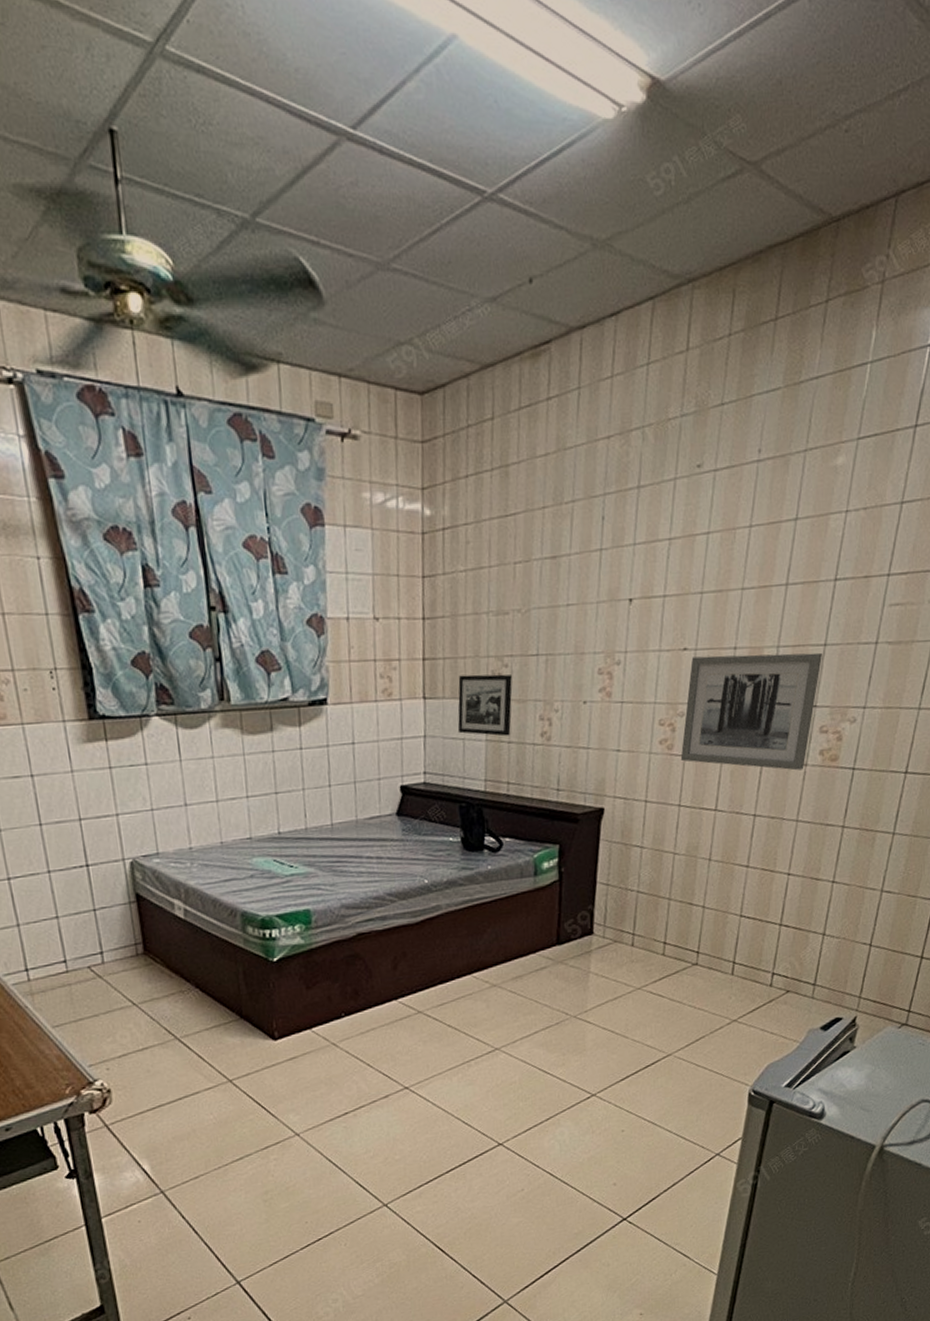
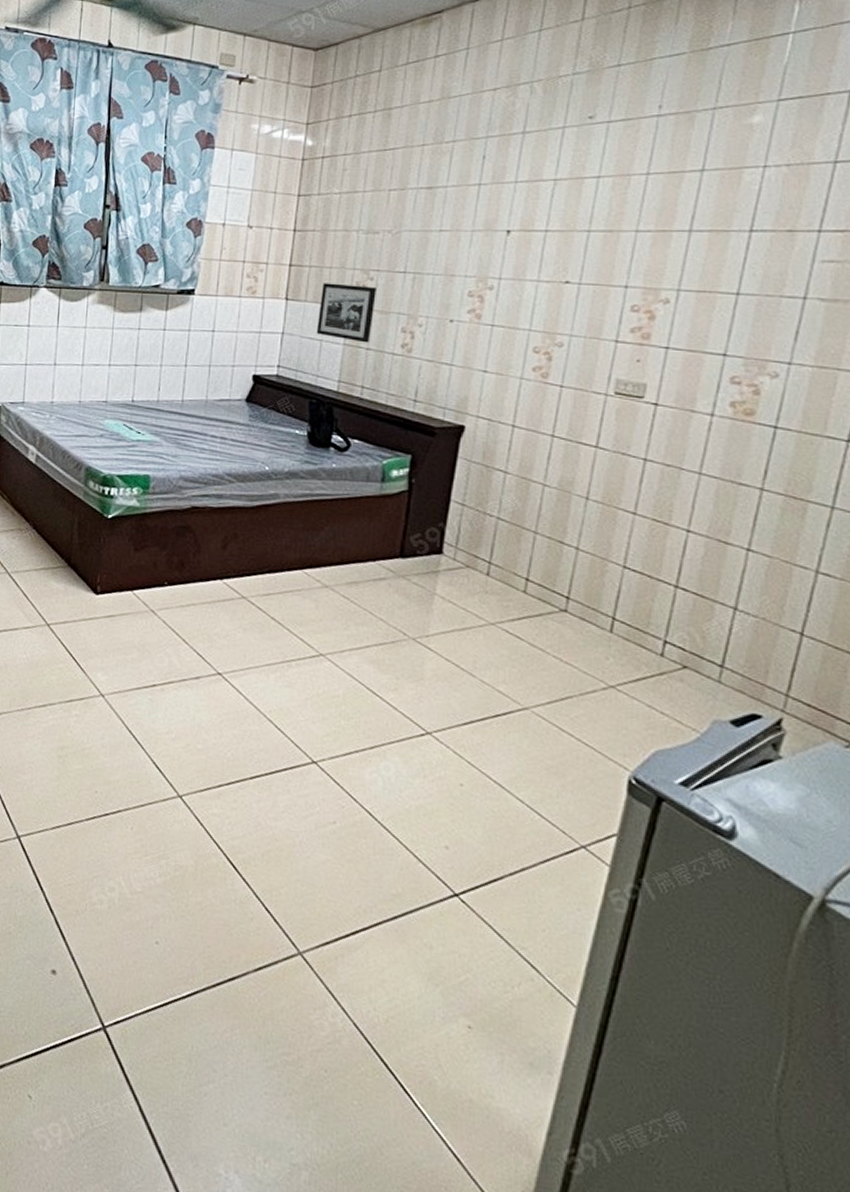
wall art: present [680,652,822,771] -> none [556,291,734,420]

